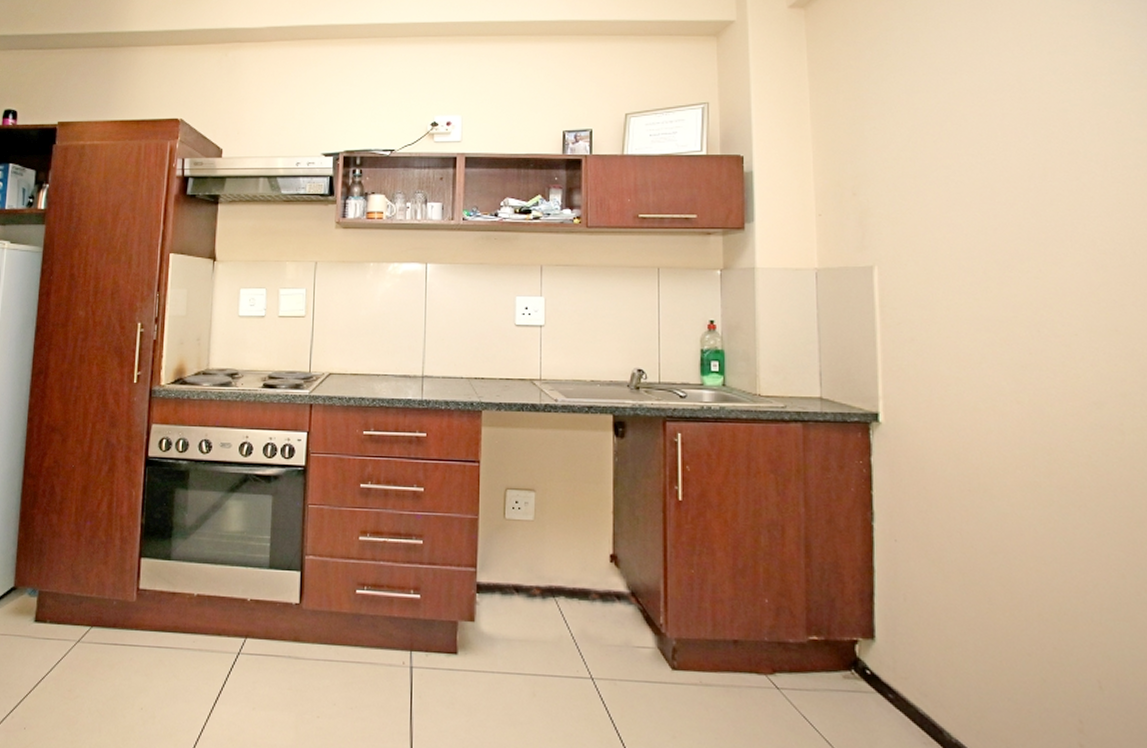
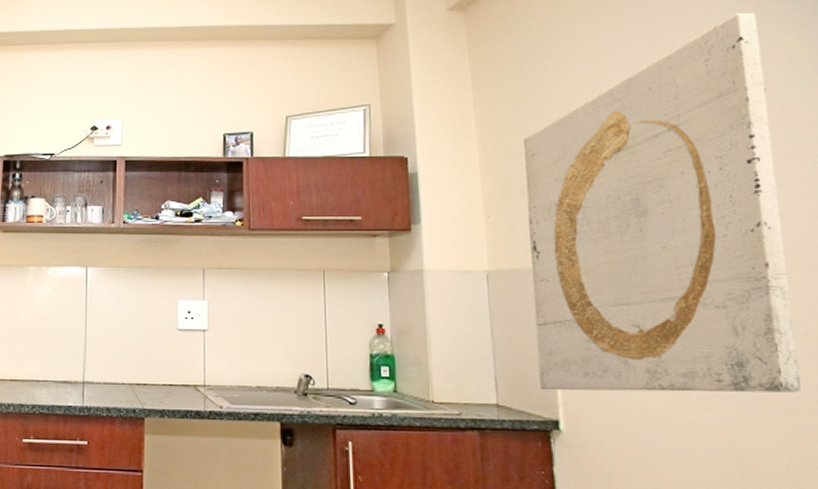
wall art: none [857,13,1109,387] -> present [524,12,802,393]

